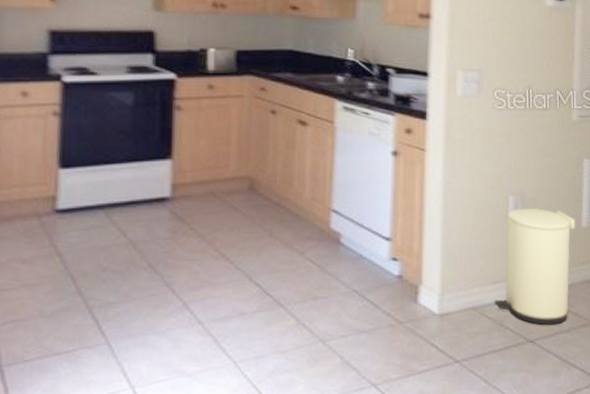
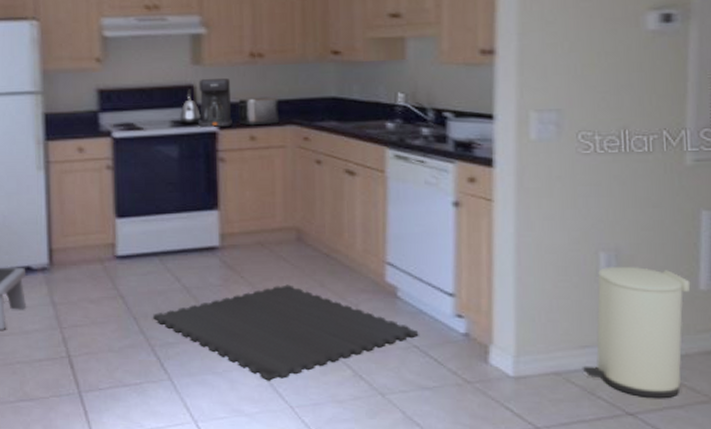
floor mat: none [93,235,357,337] -> present [153,284,418,381]
kettle: none [136,35,161,72] -> present [179,89,202,125]
coffee maker: none [156,25,192,76] -> present [198,78,232,128]

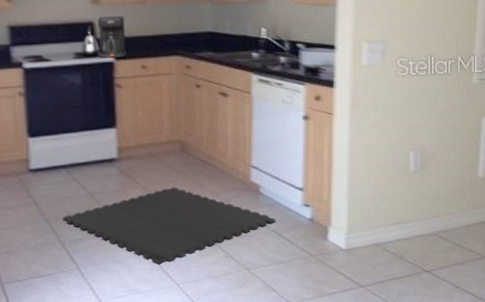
toaster: present [238,96,280,126] -> none [131,31,166,57]
pedal bin: present [582,266,691,399] -> none [394,161,473,259]

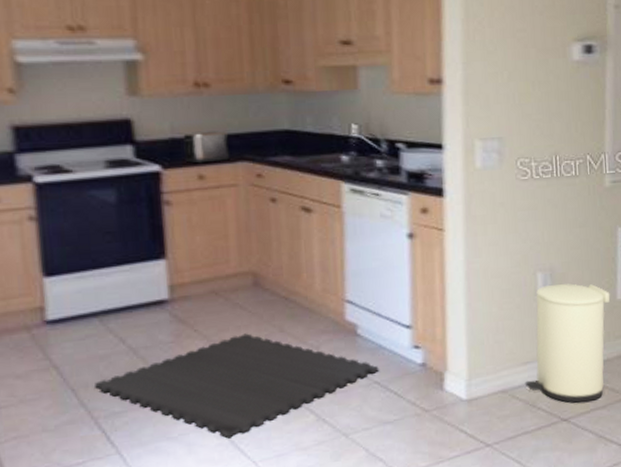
kettle: present [81,25,101,57] -> none [115,124,142,165]
coffee maker: present [97,16,127,59] -> none [136,111,178,167]
toaster: none [131,31,166,57] -> present [183,130,230,164]
pedal bin: none [394,161,473,259] -> present [524,284,611,404]

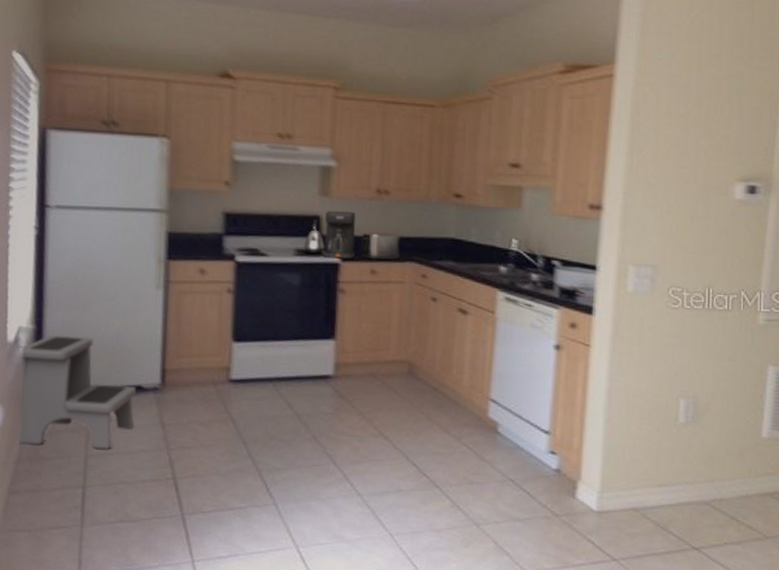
floor mat: present [95,333,378,439] -> none [263,415,514,509]
kettle: none [115,124,142,165] -> present [303,219,326,255]
coffee maker: none [136,111,178,167] -> present [322,210,356,260]
pedal bin: present [524,284,611,404] -> none [657,412,755,536]

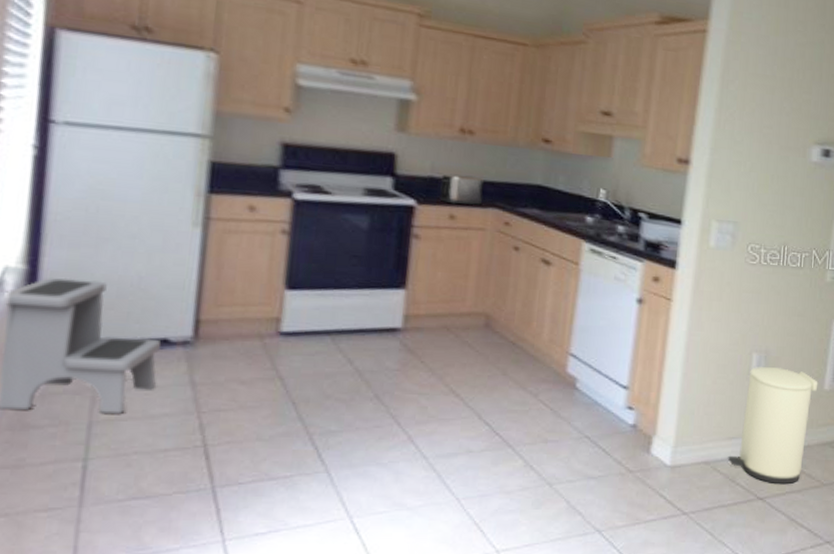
kettle: present [303,219,326,255] -> none [374,157,400,196]
coffee maker: present [322,210,356,260] -> none [395,147,435,203]
pedal bin: none [657,412,755,536] -> present [727,366,818,485]

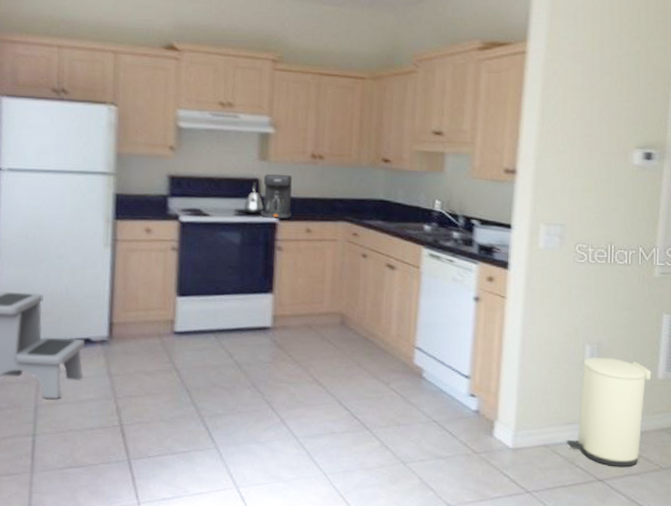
kettle: none [374,157,400,196] -> present [243,182,265,215]
coffee maker: none [395,147,435,203] -> present [260,173,293,220]
toaster: present [439,173,485,205] -> none [297,194,334,220]

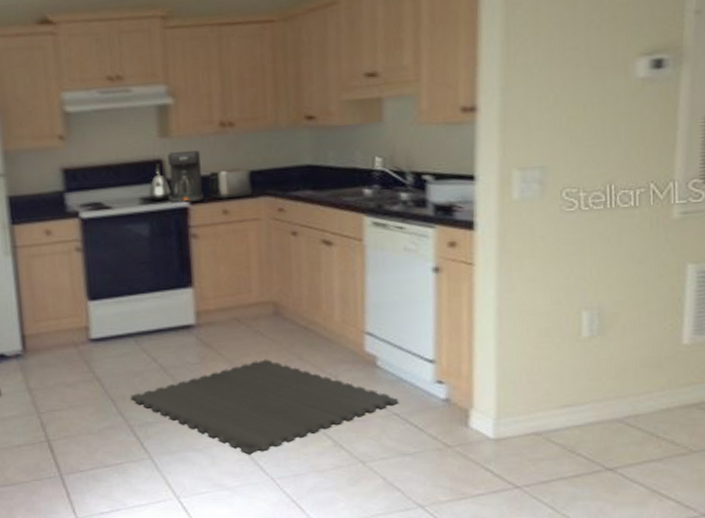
floor mat: none [205,363,437,450] -> present [131,359,398,455]
toaster: none [297,194,334,220] -> present [209,167,253,199]
pedal bin: present [566,357,652,468] -> none [562,324,674,454]

